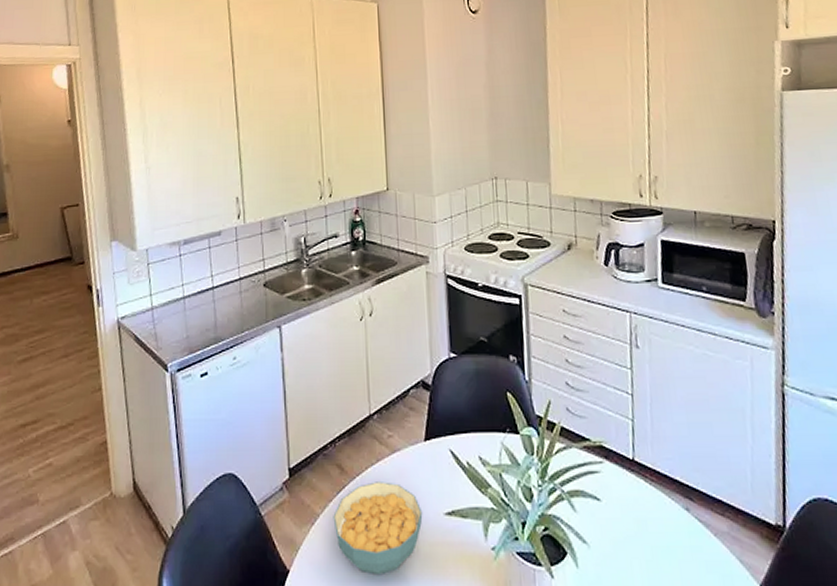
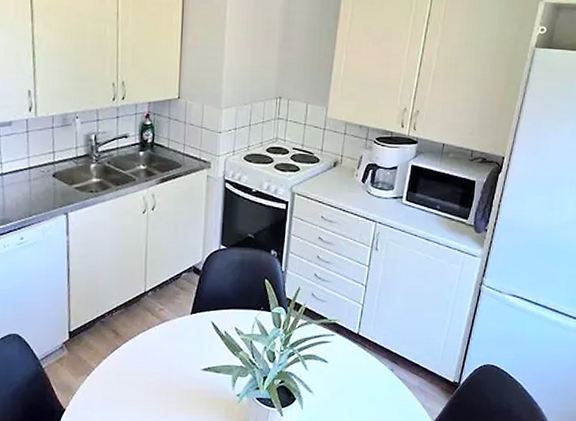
cereal bowl: present [333,481,423,576] -> none [106,344,183,414]

